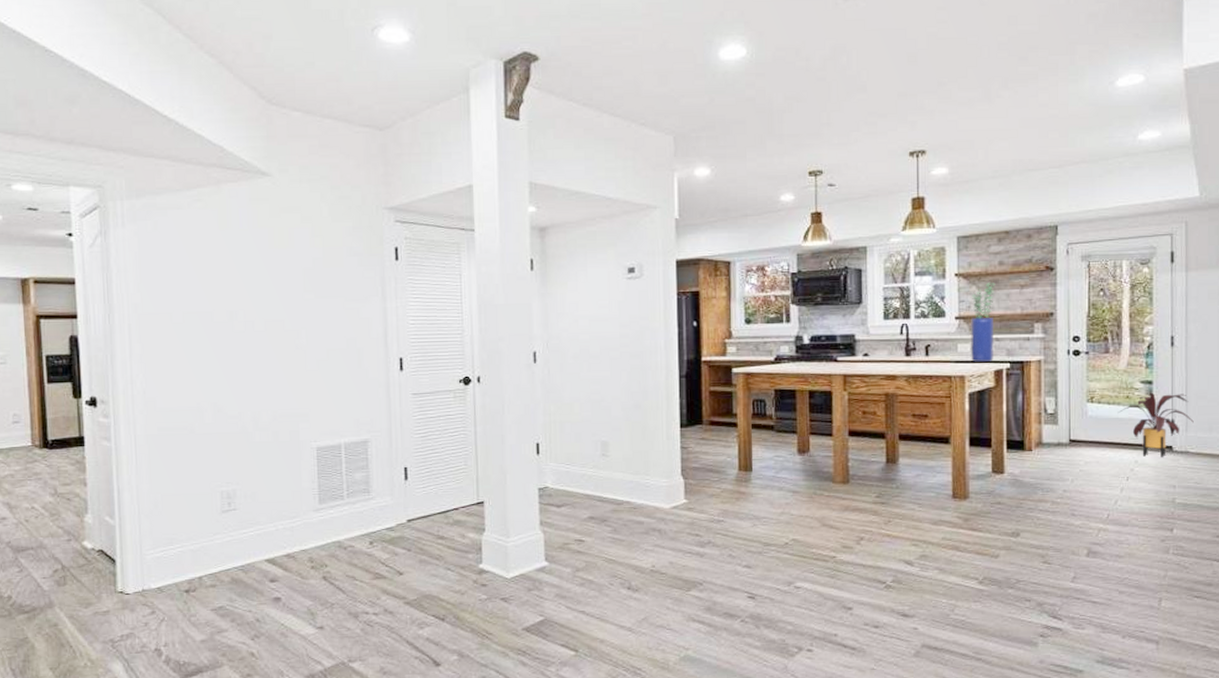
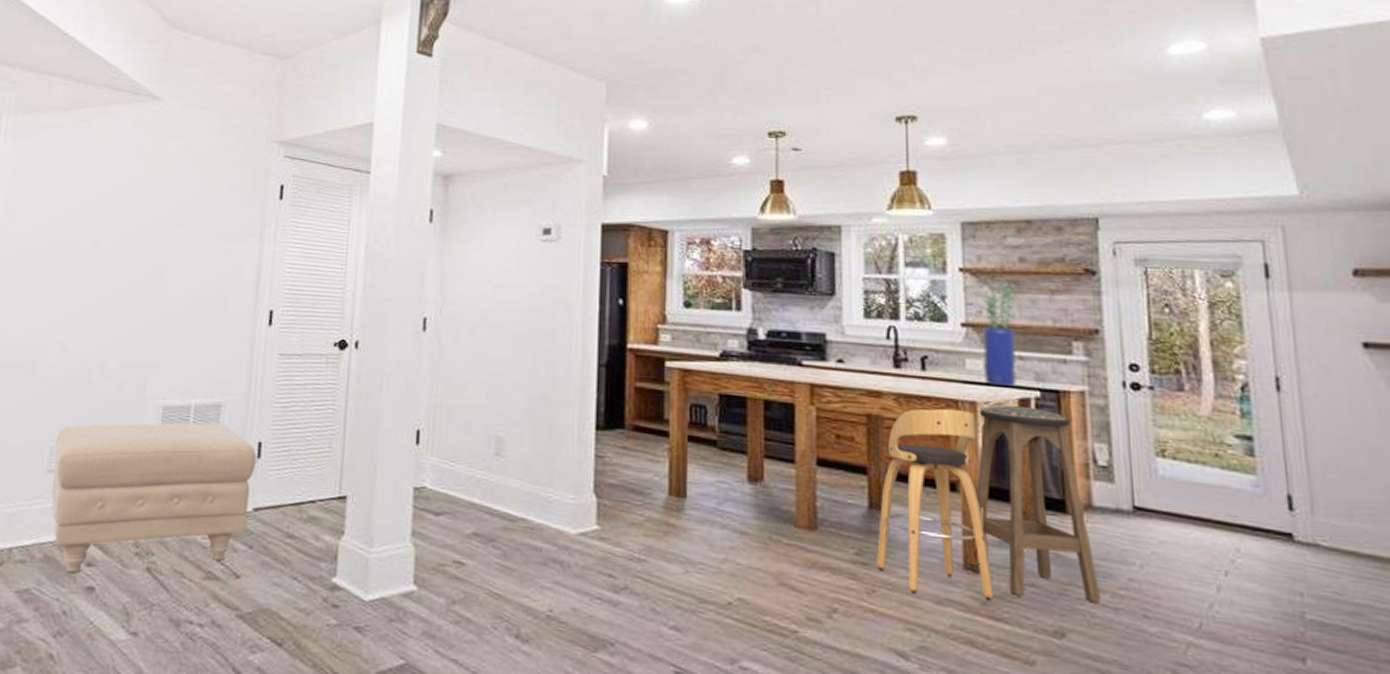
ottoman: none [224,456,405,590] -> present [50,422,257,574]
bar stool: none [892,383,972,520] -> present [877,408,994,601]
stool: none [956,376,1044,512] -> present [969,405,1100,604]
house plant: present [1117,392,1194,459] -> none [1203,451,1323,550]

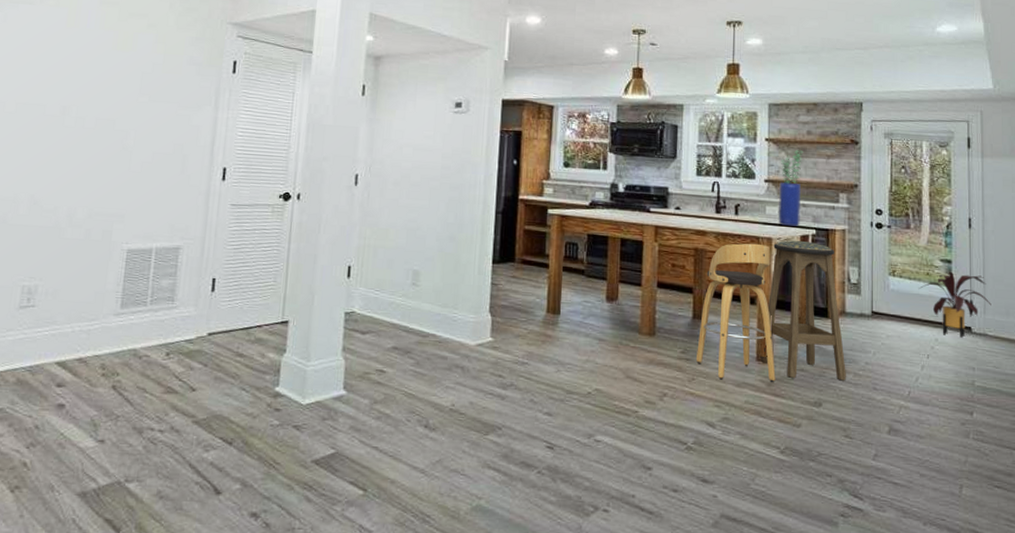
ottoman: present [50,422,257,574] -> none [23,263,212,394]
house plant: none [1203,451,1323,550] -> present [918,271,991,339]

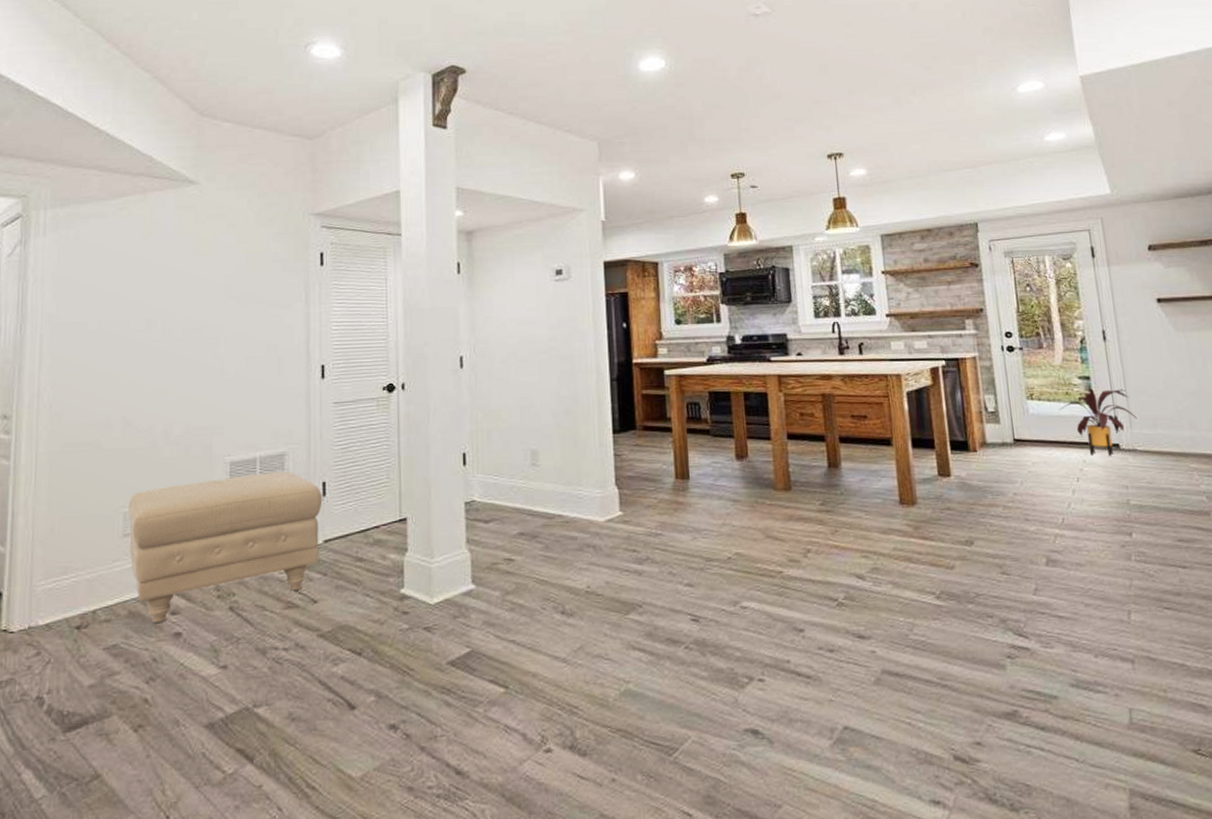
ottoman: none [23,263,212,394] -> present [128,470,323,624]
bar stool: present [697,243,776,383] -> none [836,381,922,529]
stool: present [760,240,846,381] -> none [903,374,996,518]
vase: present [779,147,803,226] -> none [900,276,928,360]

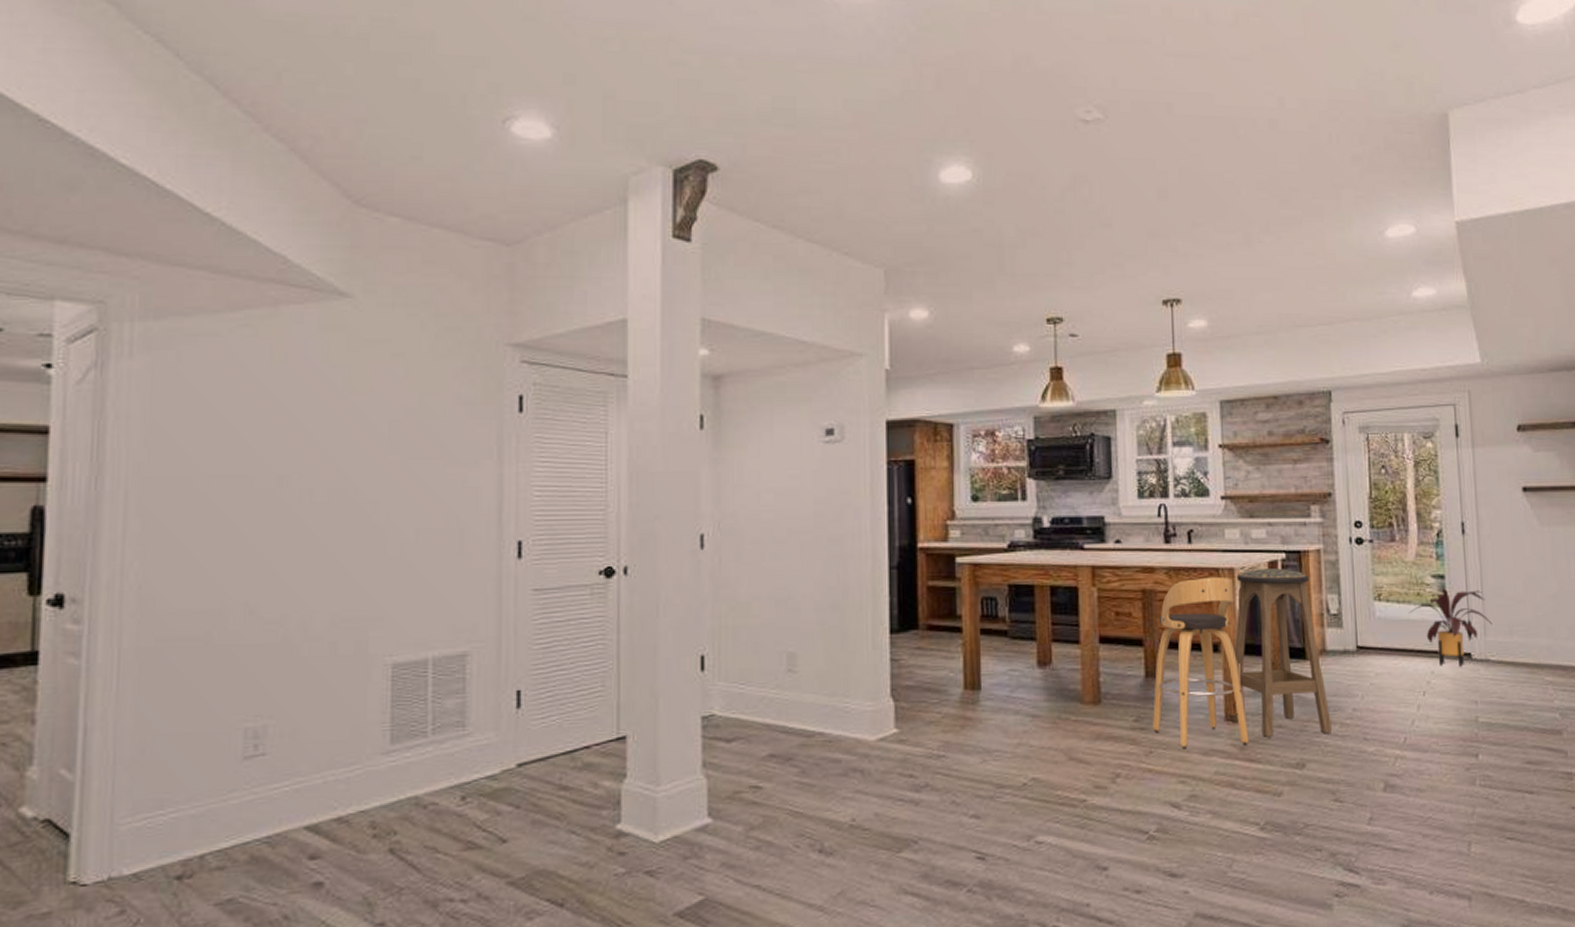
ottoman: present [128,470,323,624] -> none [250,675,517,871]
bar stool: none [836,381,922,529] -> present [1153,576,1249,749]
stool: none [903,374,996,518] -> present [1229,568,1332,737]

